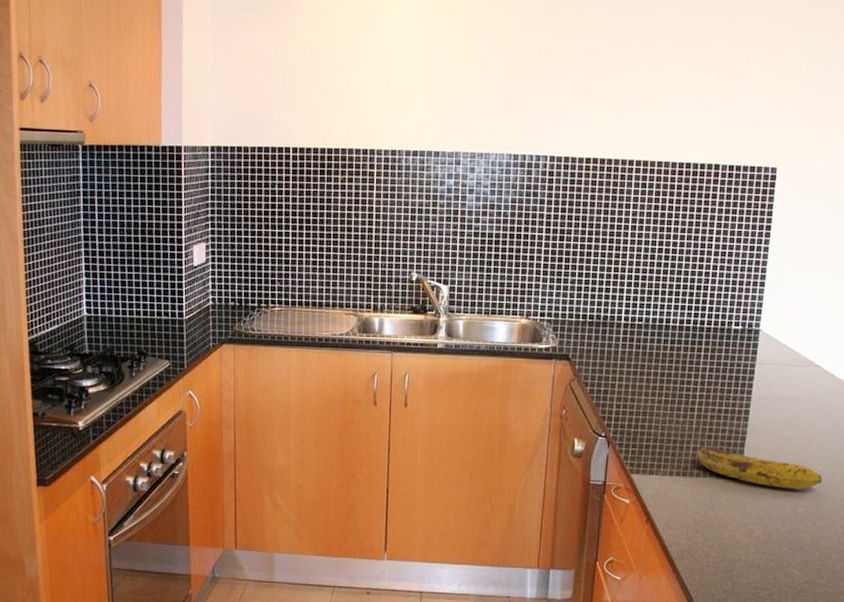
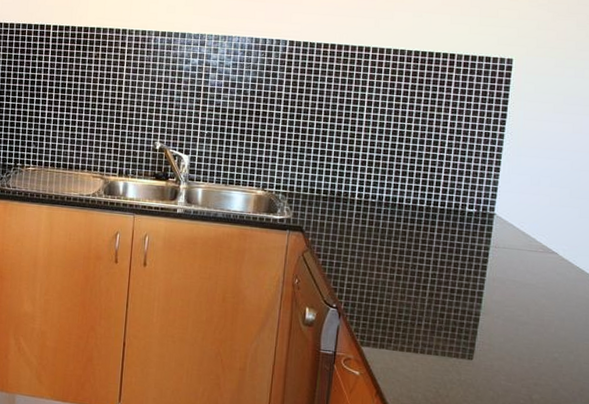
fruit: present [697,445,822,490] -> none [429,323,559,376]

